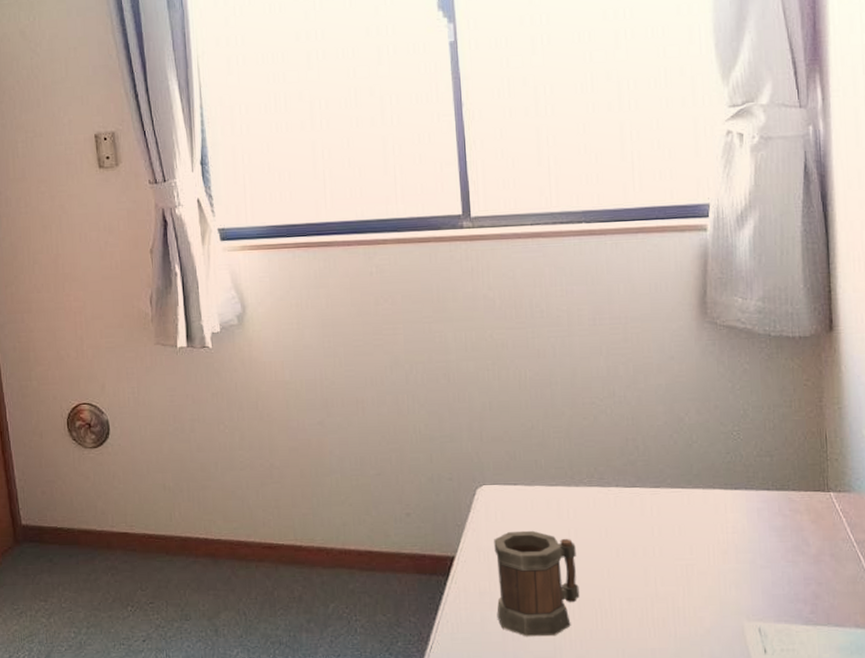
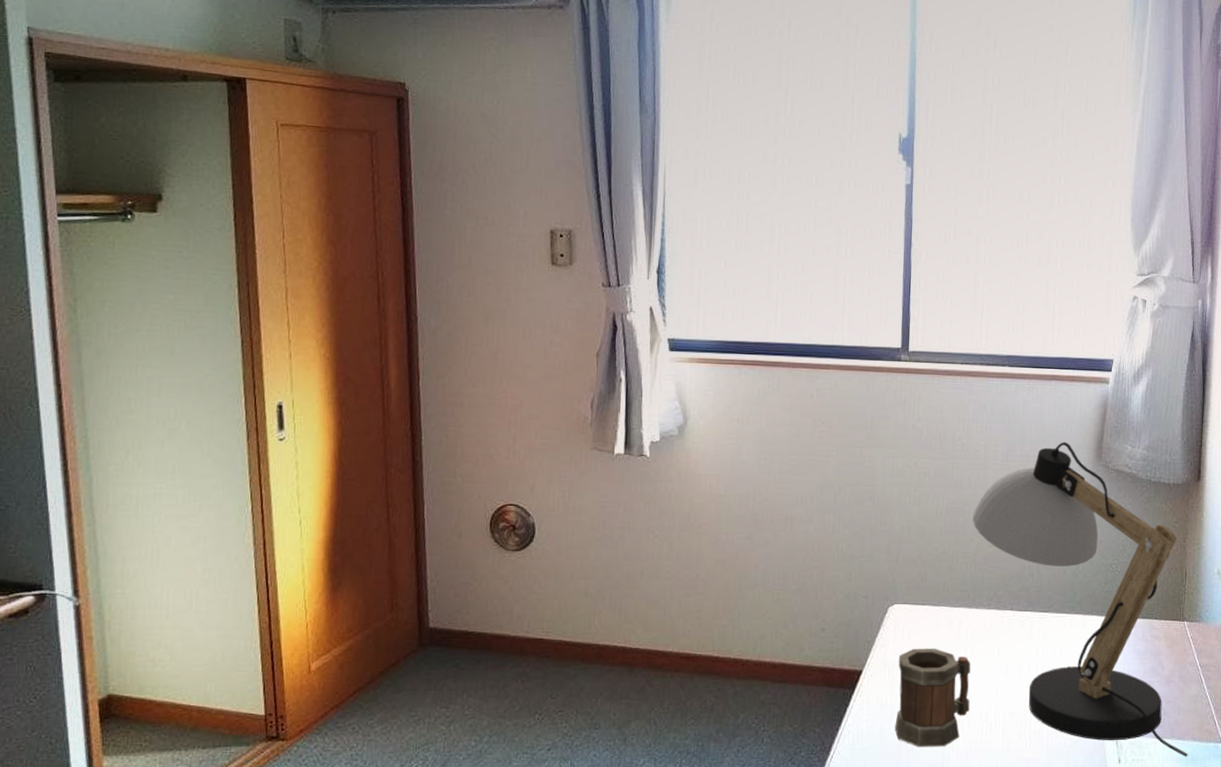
desk lamp: none [561,300,851,647] -> present [973,442,1188,758]

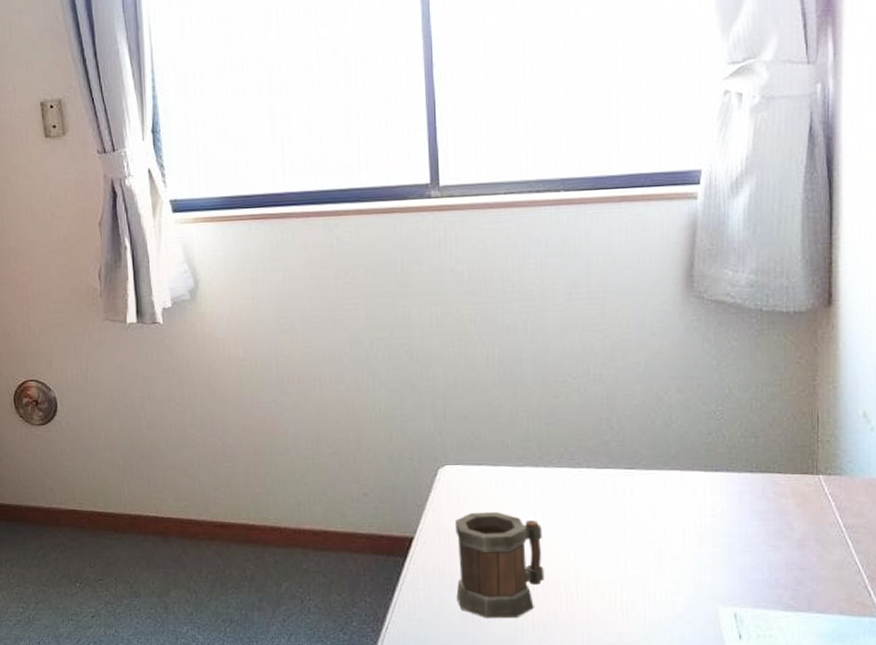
desk lamp: present [973,442,1188,758] -> none [532,273,834,634]

